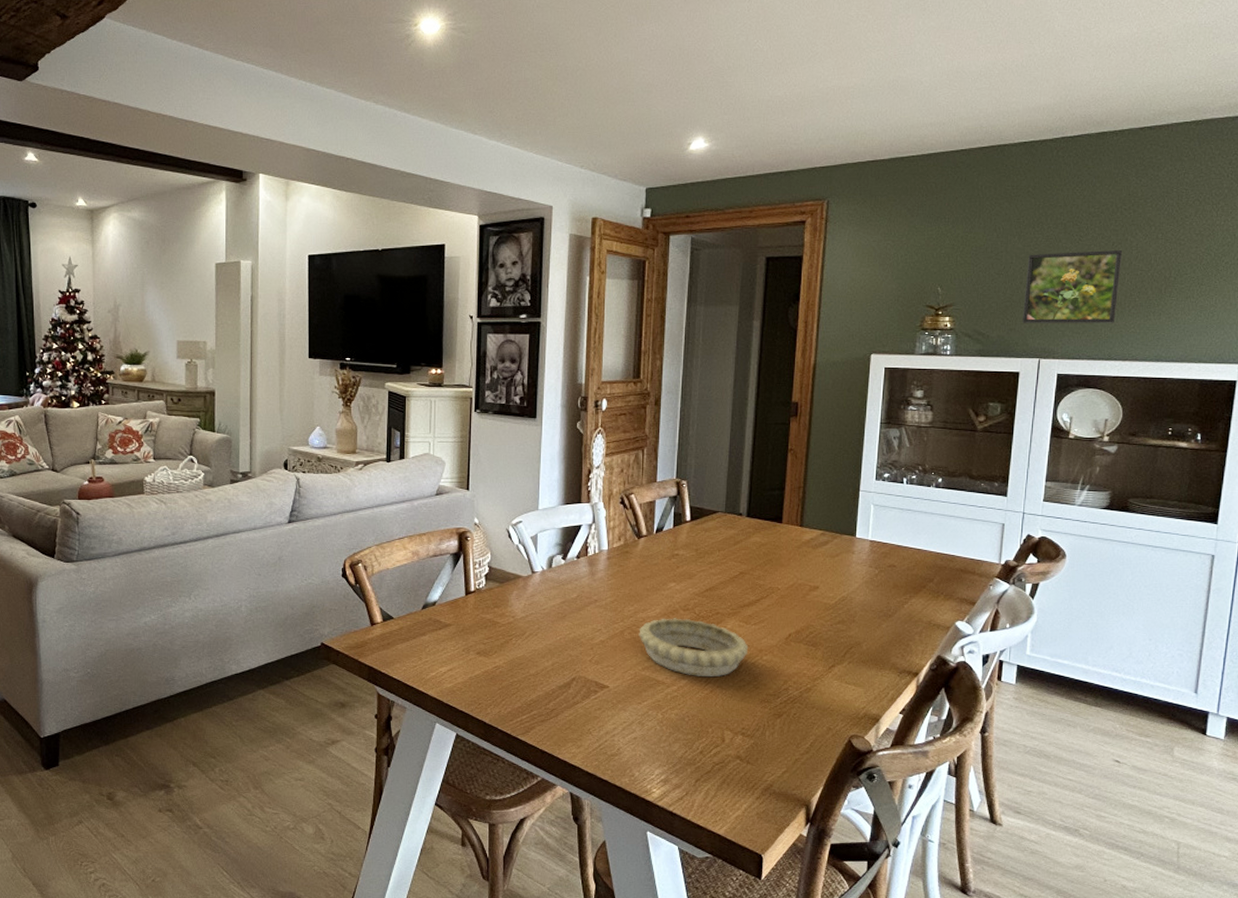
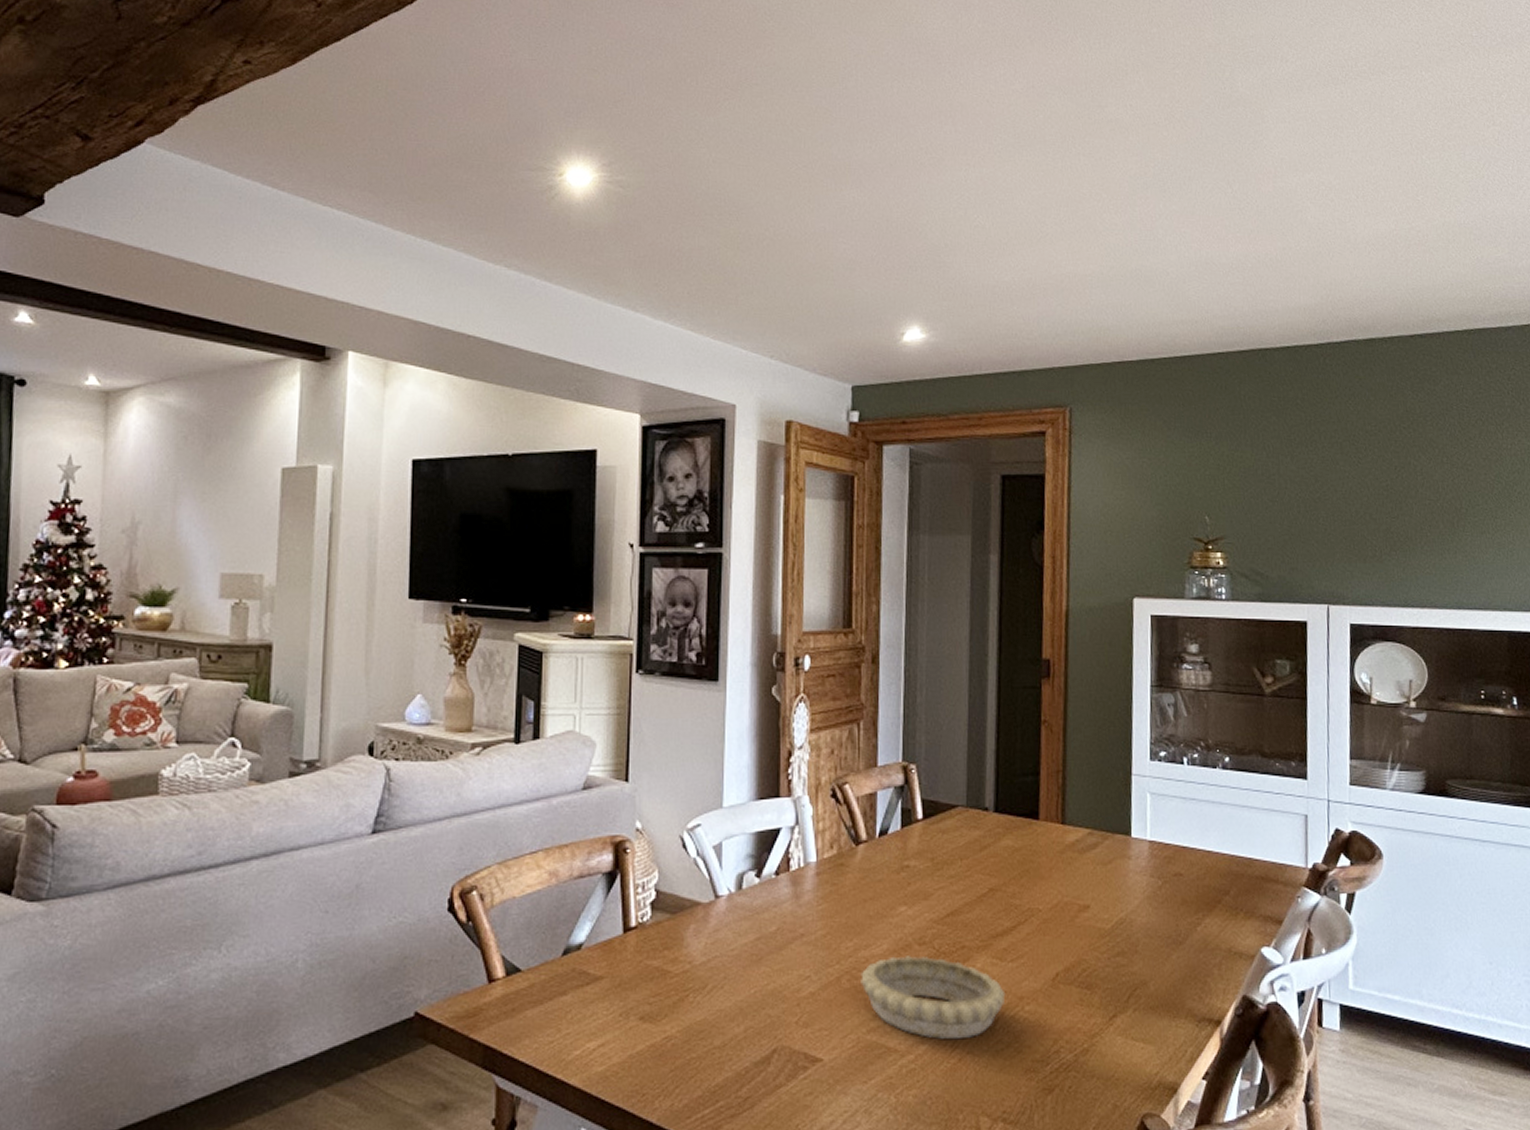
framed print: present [1022,250,1123,323] -> none [1303,475,1408,562]

